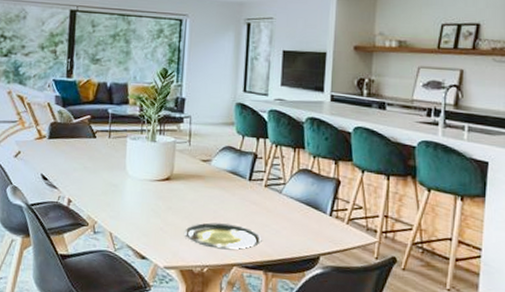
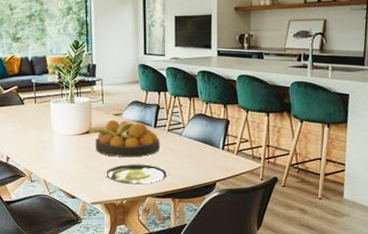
fruit bowl: none [175,166,255,215] -> present [94,119,160,158]

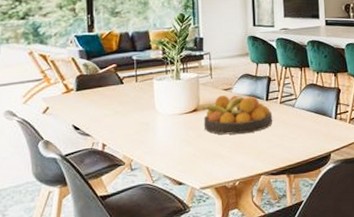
plate: present [105,164,168,185] -> none [215,140,282,164]

